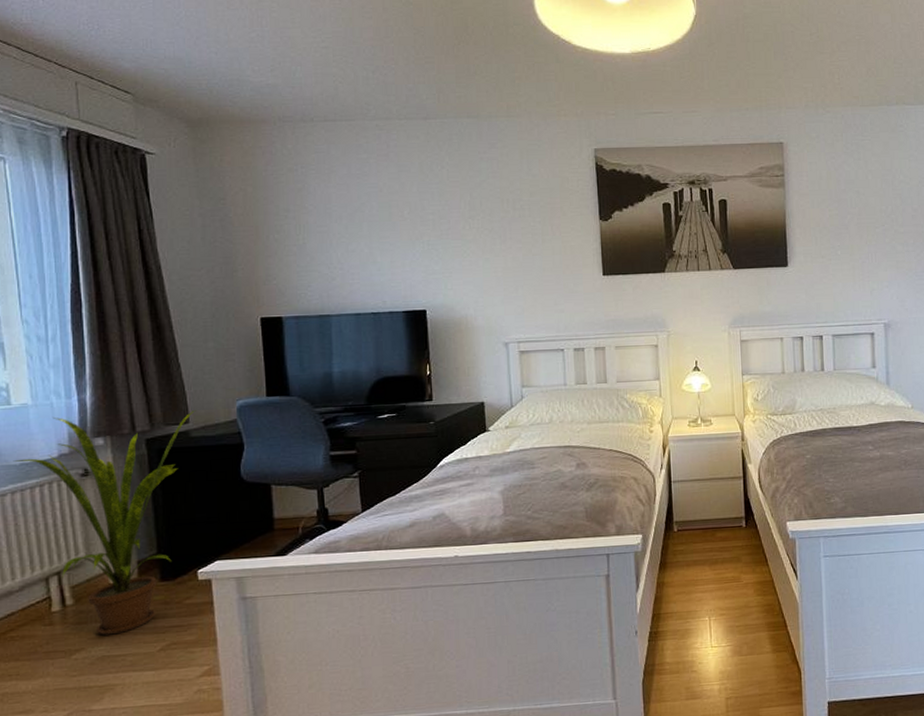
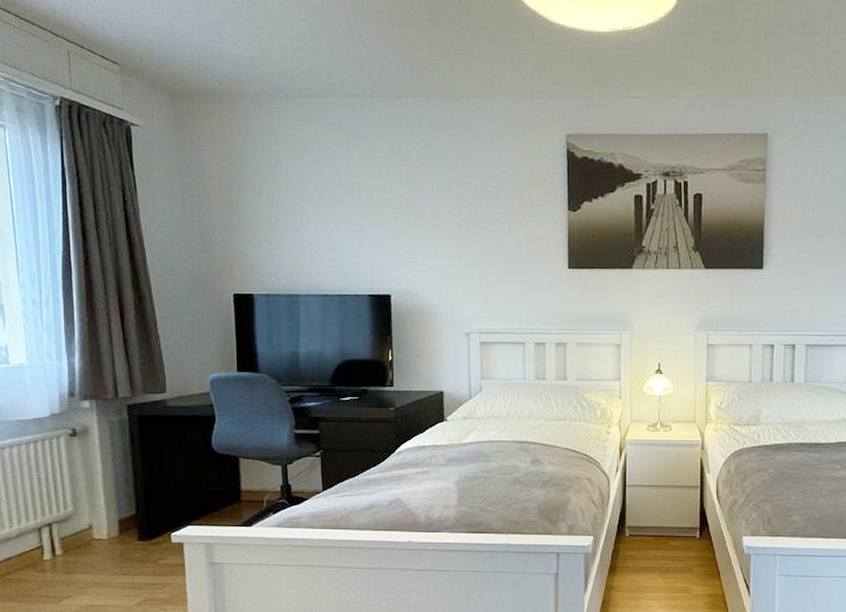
house plant: present [13,410,196,635] -> none [11,378,173,586]

